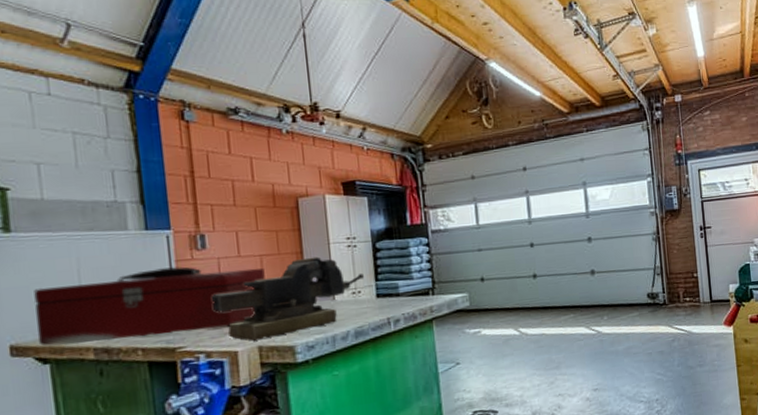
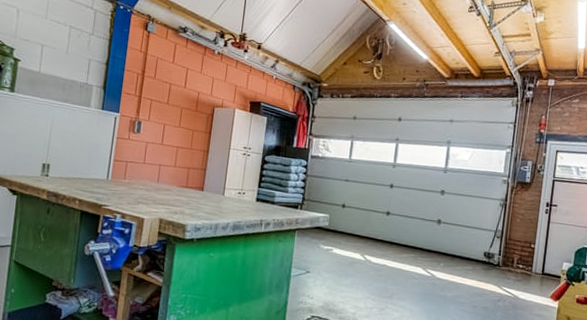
toolbox: present [34,266,265,347] -> none [13,138,178,198]
bench vise: present [211,256,365,341] -> none [134,156,251,215]

